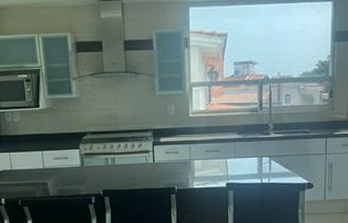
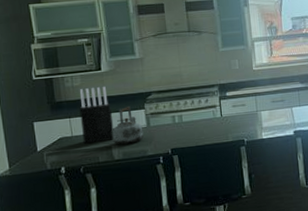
knife block: none [18,123,50,179] -> present [79,86,114,144]
kettle: none [48,144,78,182] -> present [112,105,144,145]

